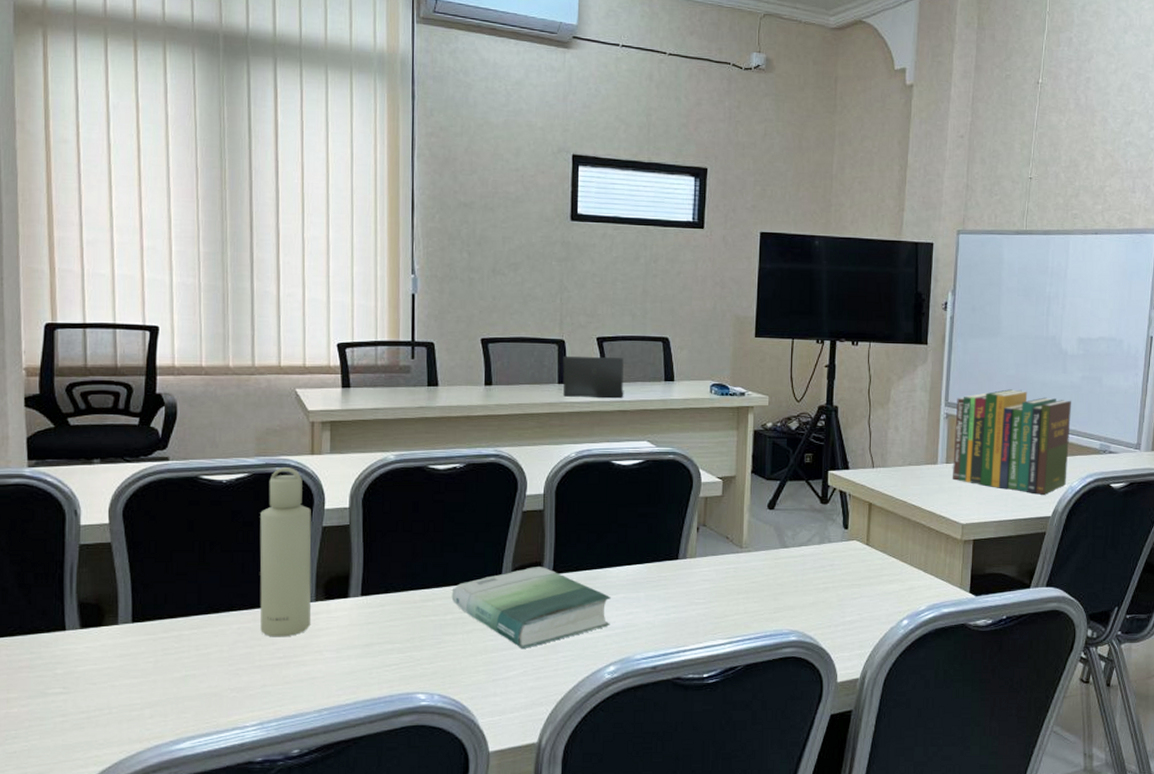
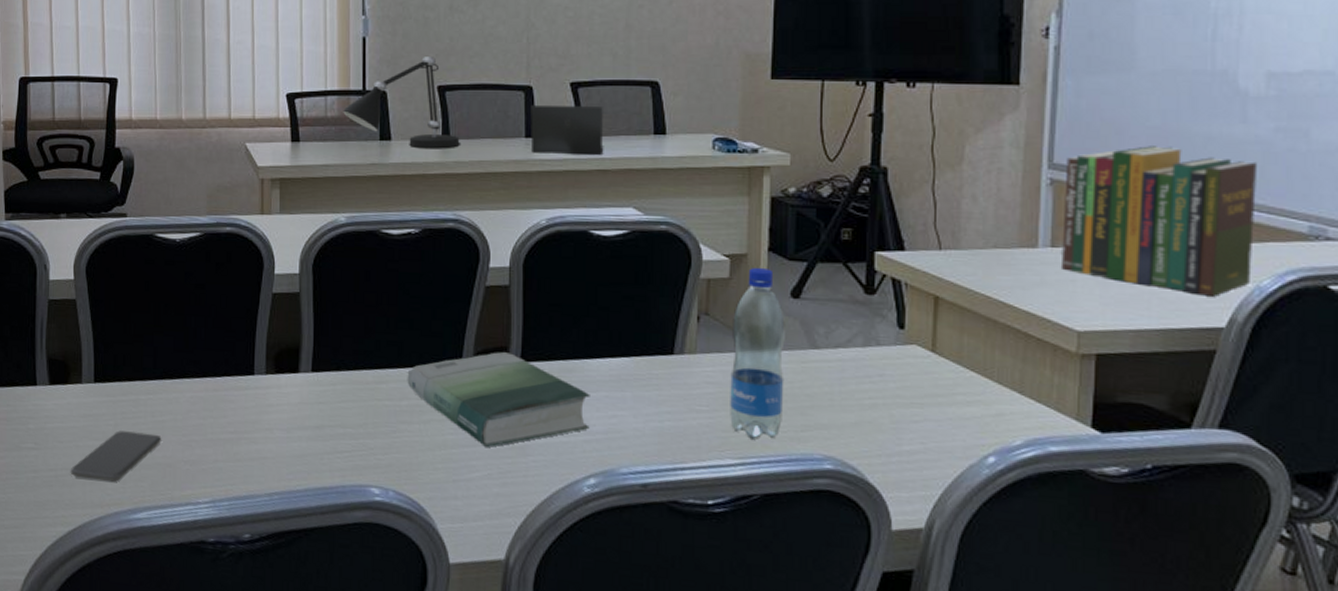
smartphone: none [104,666,207,717] -> present [70,430,162,482]
bottle: present [259,467,312,637] -> none [211,227,262,411]
desk lamp: none [393,313,501,394] -> present [343,57,460,150]
bottle: none [721,486,763,622] -> present [730,267,785,439]

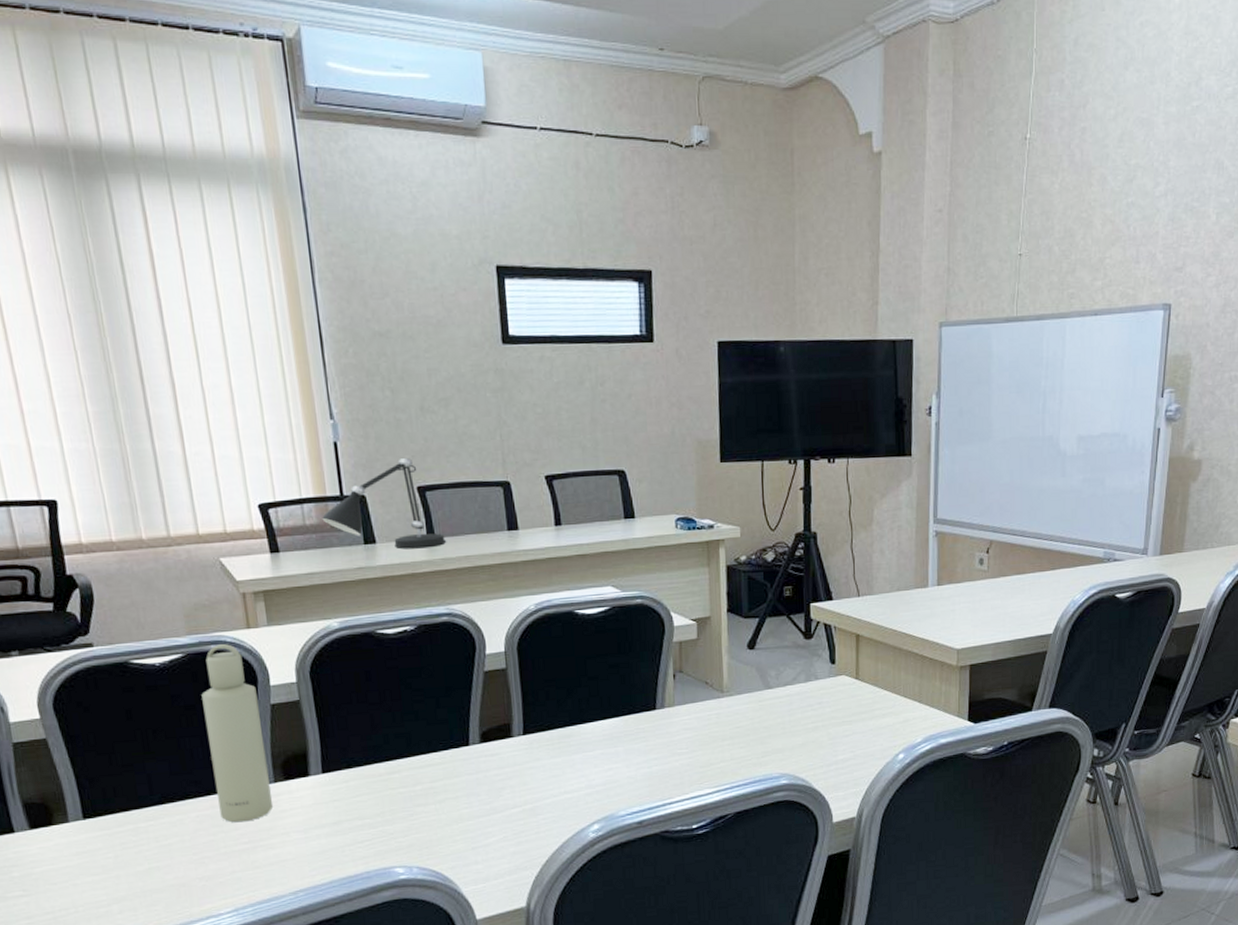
smartphone: present [70,430,162,482] -> none [70,858,171,914]
bottle: none [211,227,262,411] -> present [201,644,274,823]
book: present [407,352,590,447] -> none [418,728,590,814]
laptop: present [530,104,604,155] -> none [510,496,581,544]
bottle: present [730,267,785,439] -> none [702,626,747,770]
books: present [1062,146,1256,297] -> none [945,498,1071,612]

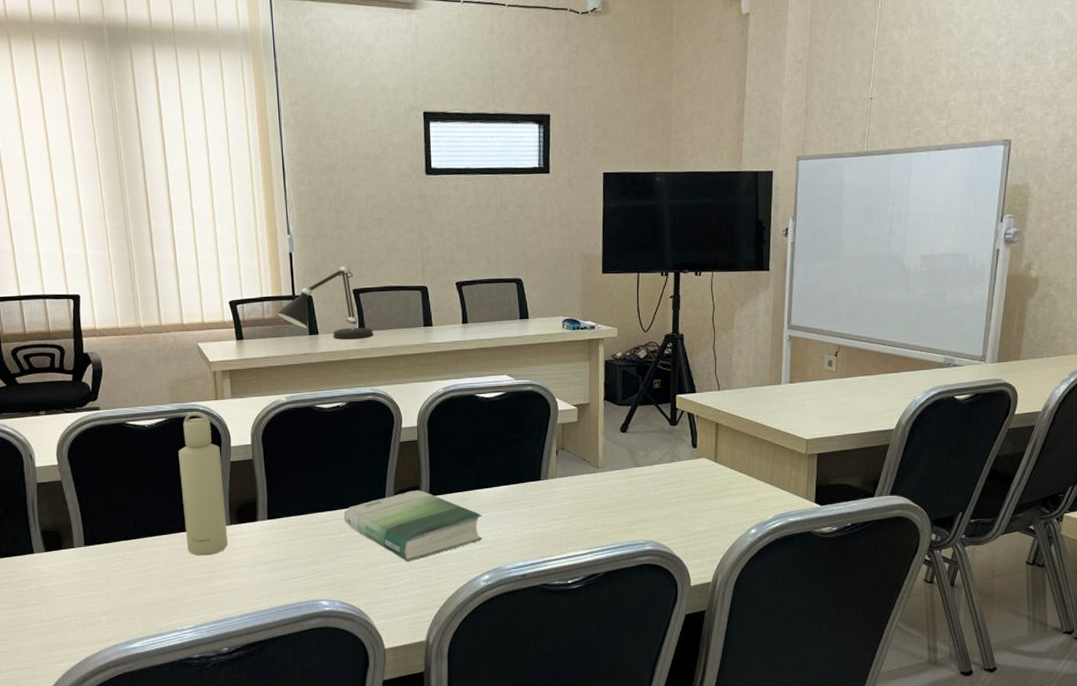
book: none [418,728,590,814] -> present [343,490,483,561]

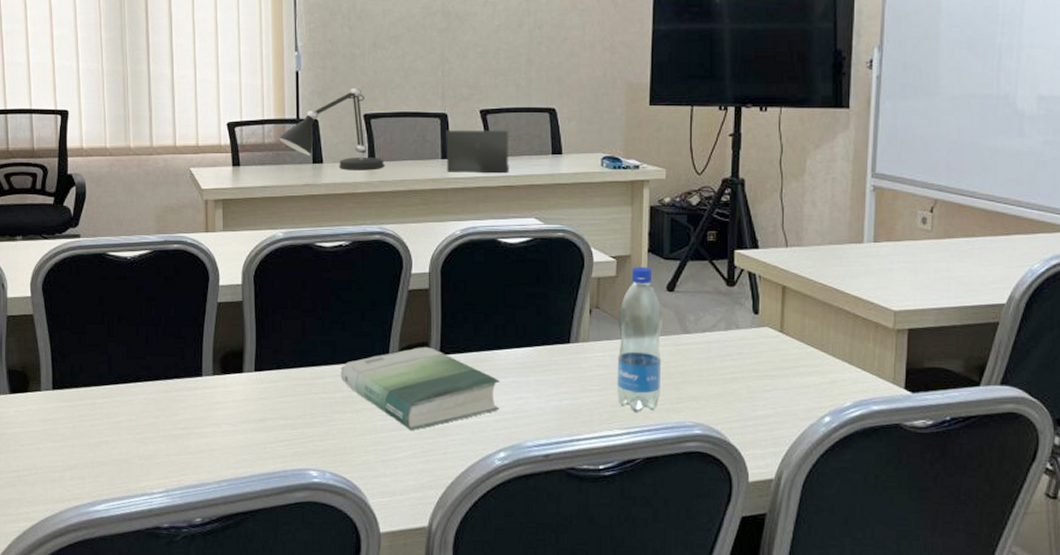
bottle: present [178,412,229,556] -> none [161,244,210,409]
laptop: none [427,300,484,338] -> present [446,129,509,173]
bottle: none [581,412,618,535] -> present [617,266,662,412]

